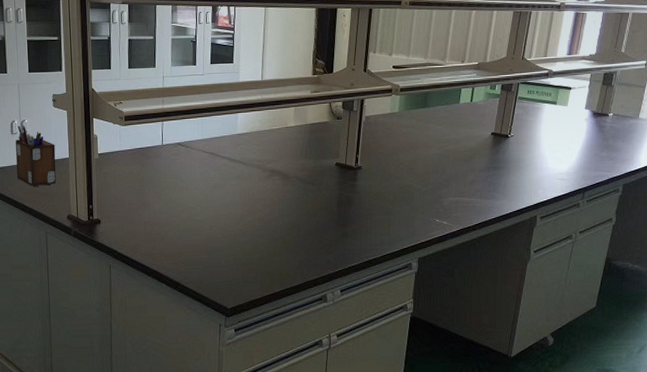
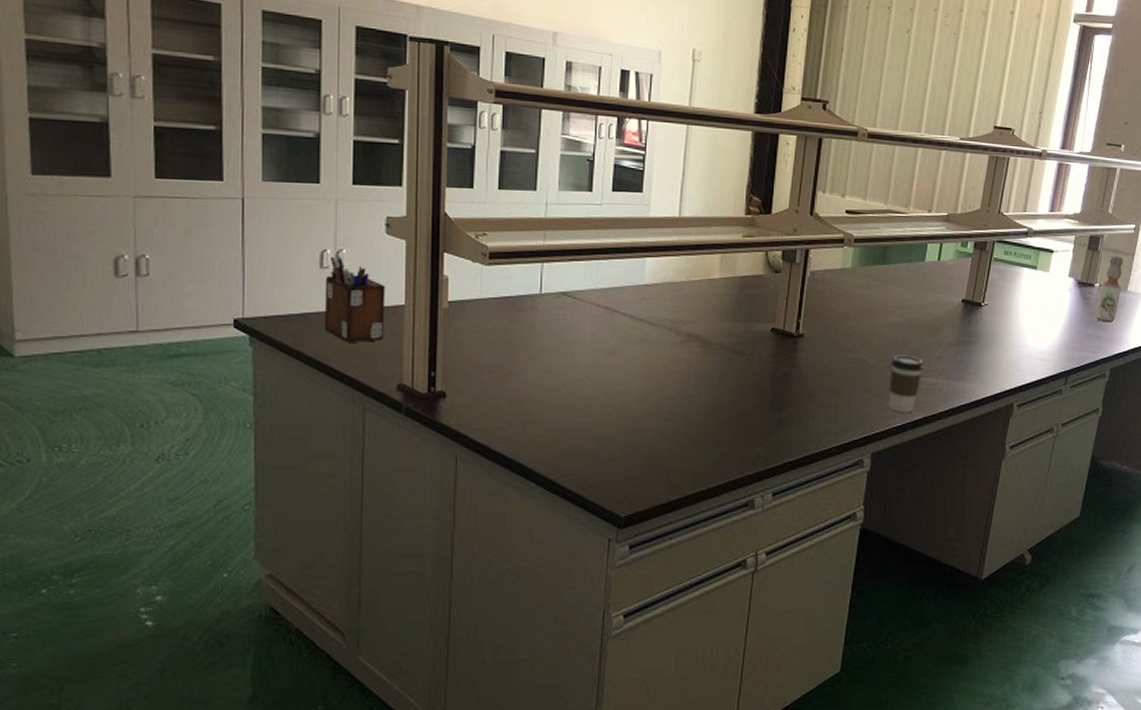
coffee cup: none [431,180,460,226] -> present [888,355,924,413]
bottle: none [610,89,635,146] -> present [1096,256,1123,323]

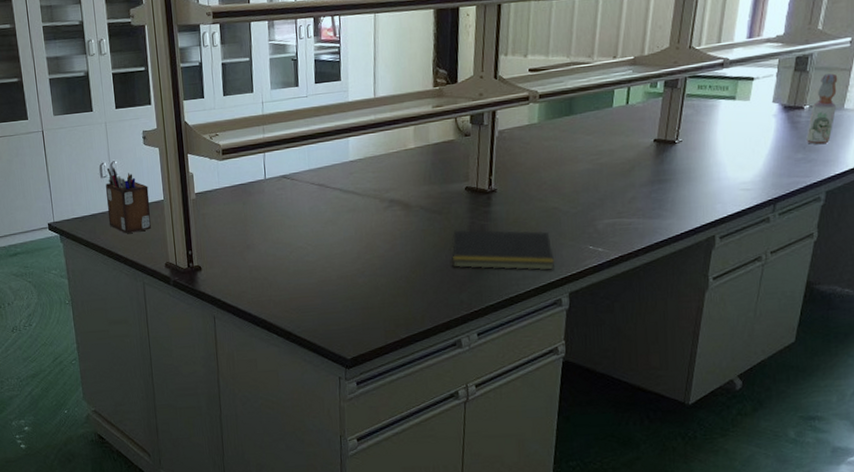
notepad: none [751,375,859,427] -> present [451,229,555,270]
coffee cup: present [888,355,924,413] -> none [582,199,617,254]

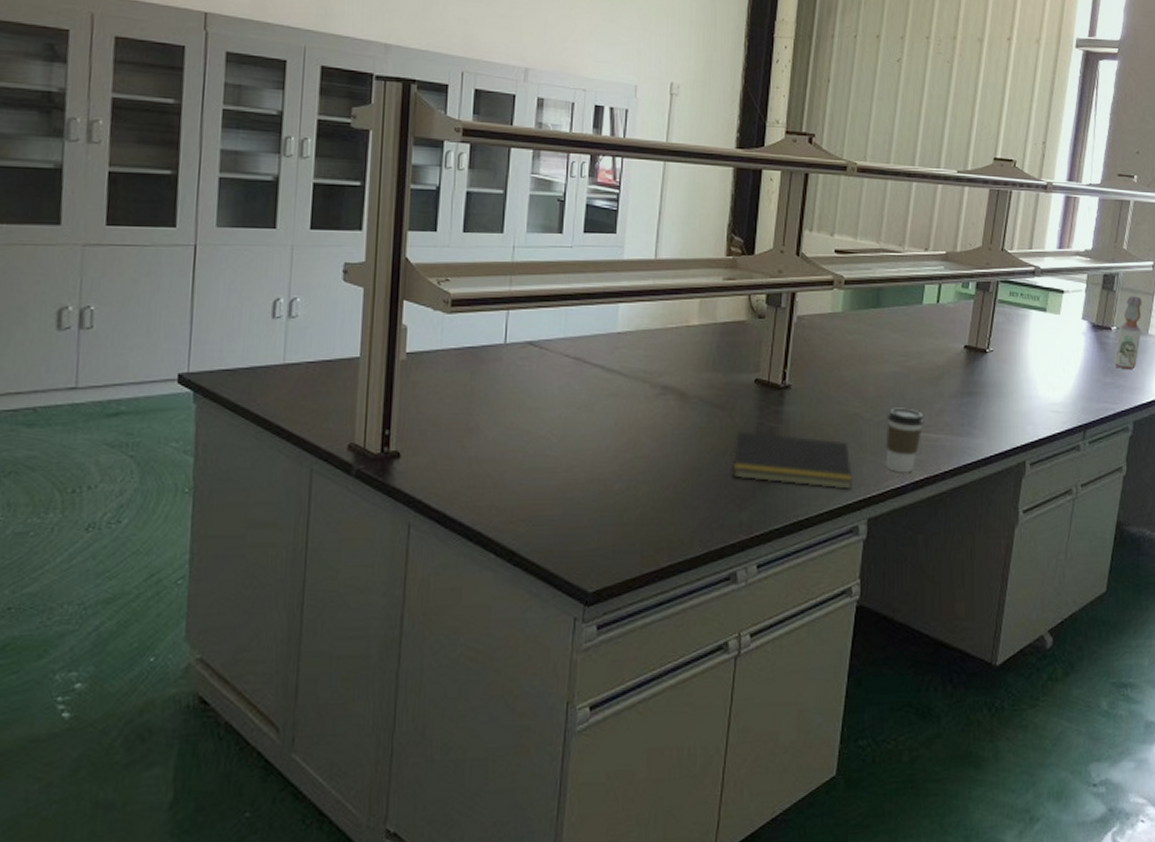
desk organizer: present [105,167,151,233] -> none [273,305,340,398]
coffee cup: none [582,199,617,254] -> present [885,408,924,473]

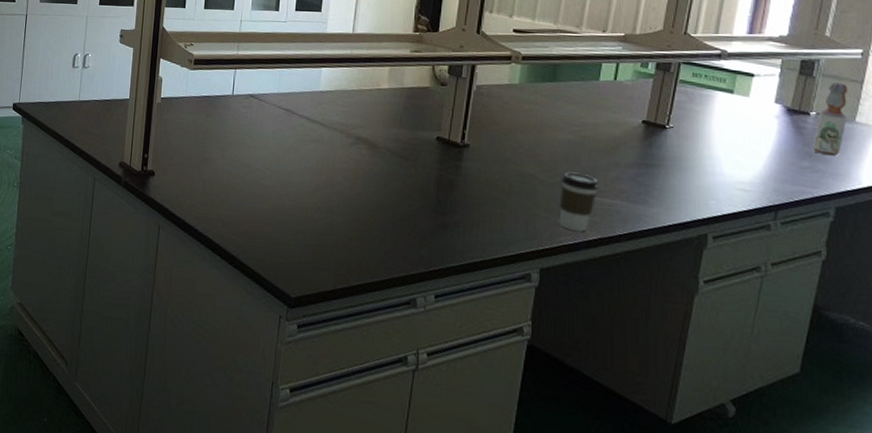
notepad: present [733,431,853,489] -> none [415,179,527,240]

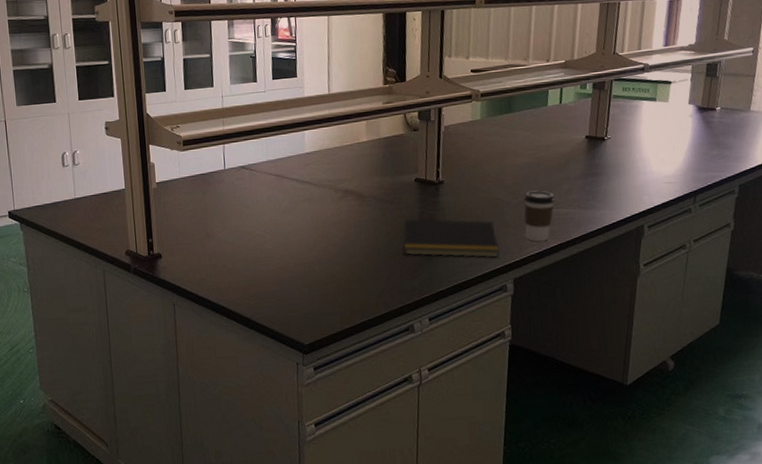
notepad: none [415,179,527,240] -> present [402,218,500,258]
bottle: present [813,83,848,156] -> none [719,79,744,143]

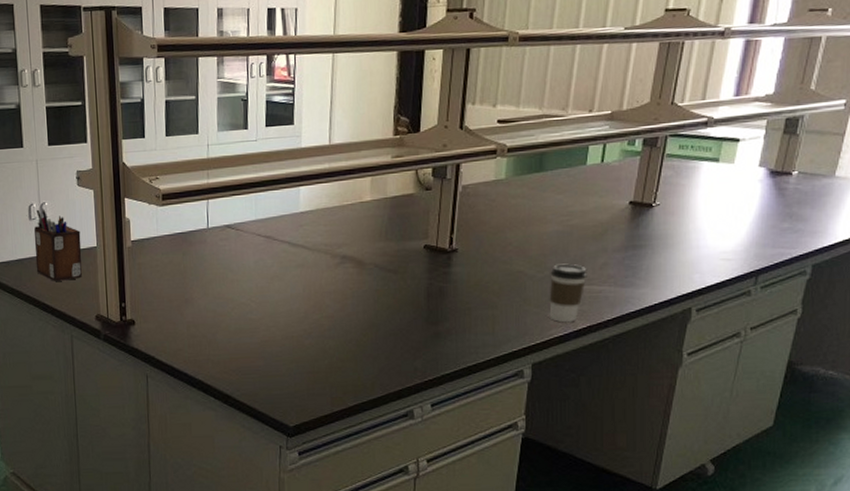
desk organizer: none [67,156,112,221] -> present [34,209,82,281]
notepad: present [402,218,500,258] -> none [406,291,518,339]

